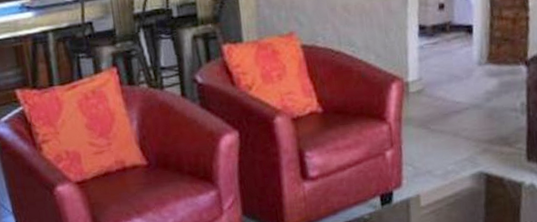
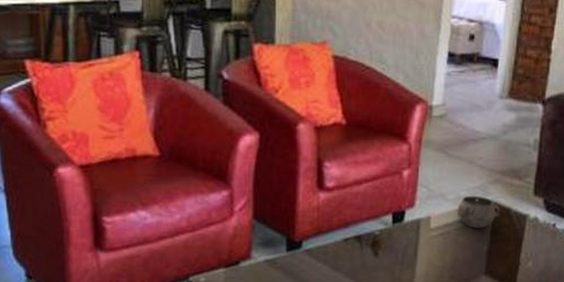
decorative bowl: none [446,168,493,202] -> present [457,195,501,228]

